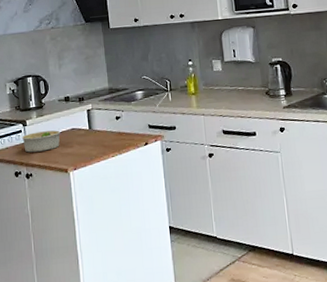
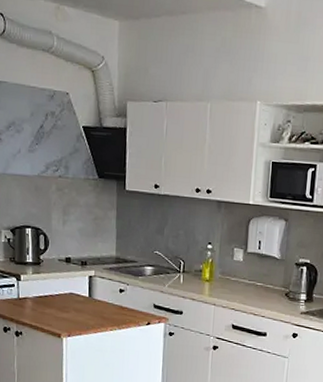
bowl: present [22,130,60,153] -> none [14,289,57,311]

